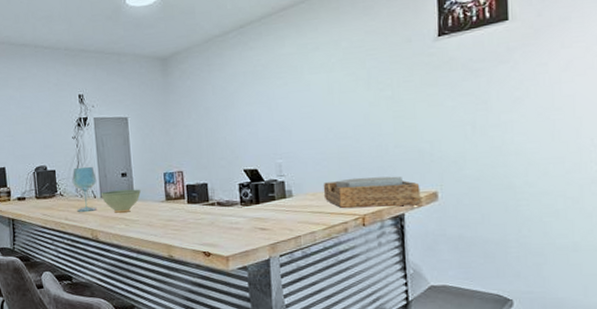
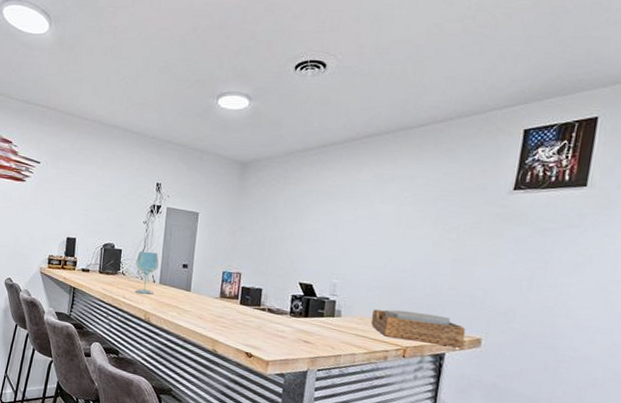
bowl: present [100,189,141,213] -> none [160,278,198,302]

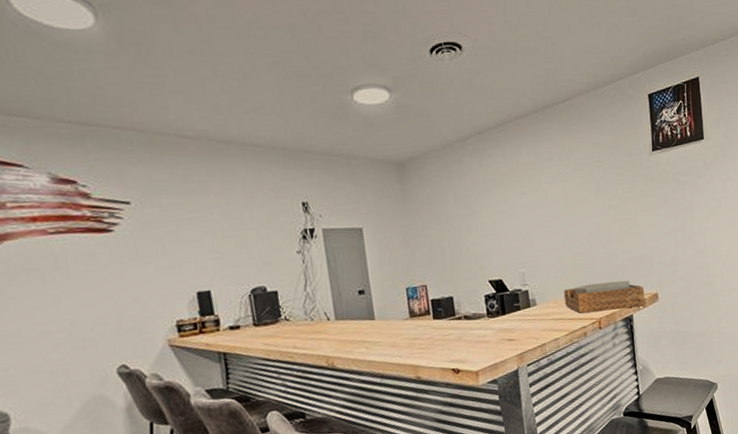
wine glass: present [135,252,159,295] -> none [299,285,331,338]

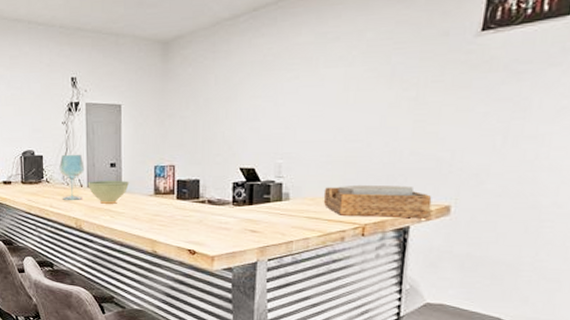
wine glass: none [299,285,331,338] -> present [59,155,85,200]
bowl: none [335,307,382,336] -> present [87,181,129,204]

